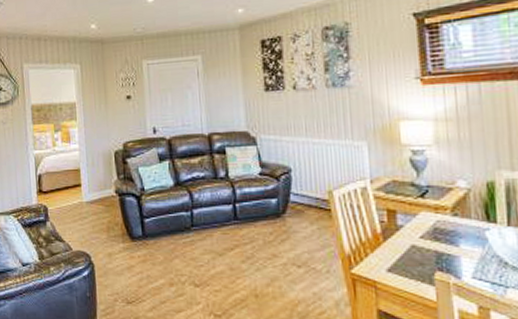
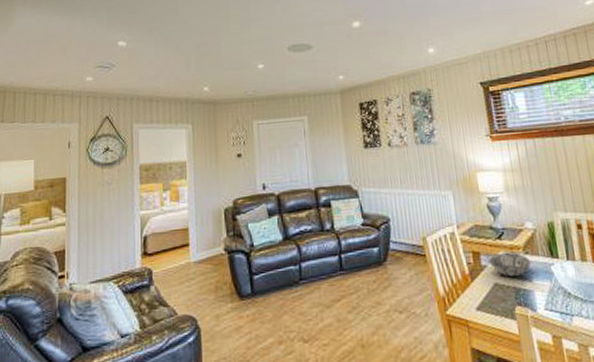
decorative bowl: none [405,212,459,240] -> present [488,251,531,278]

